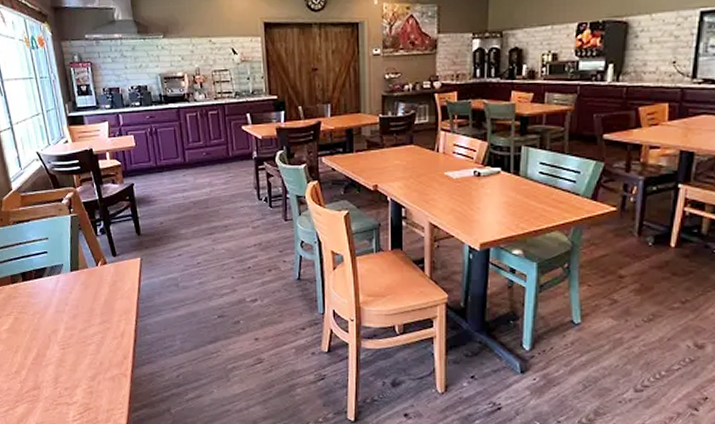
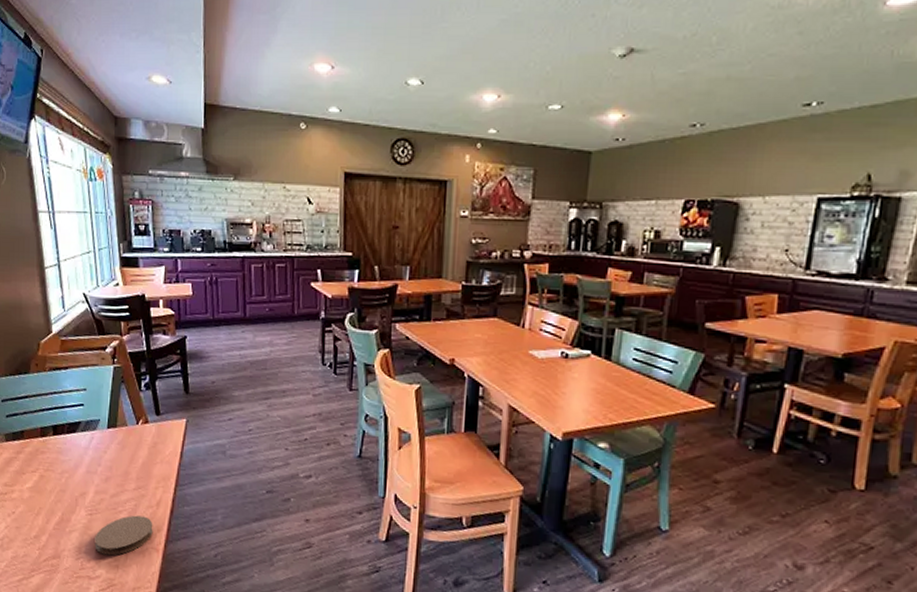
coaster: none [69,346,120,383] -> present [95,515,153,556]

